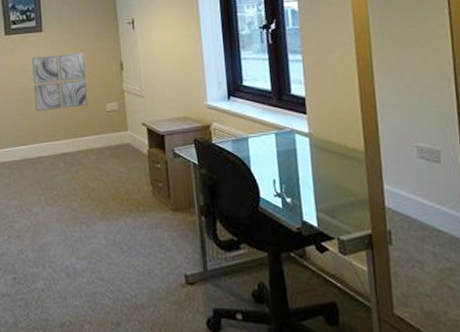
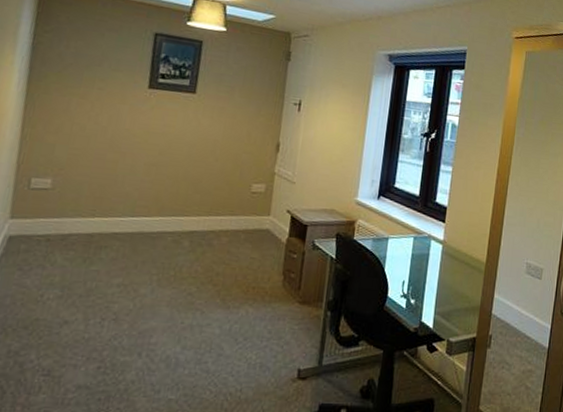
wall art: present [32,53,88,112] -> none [168,119,240,183]

